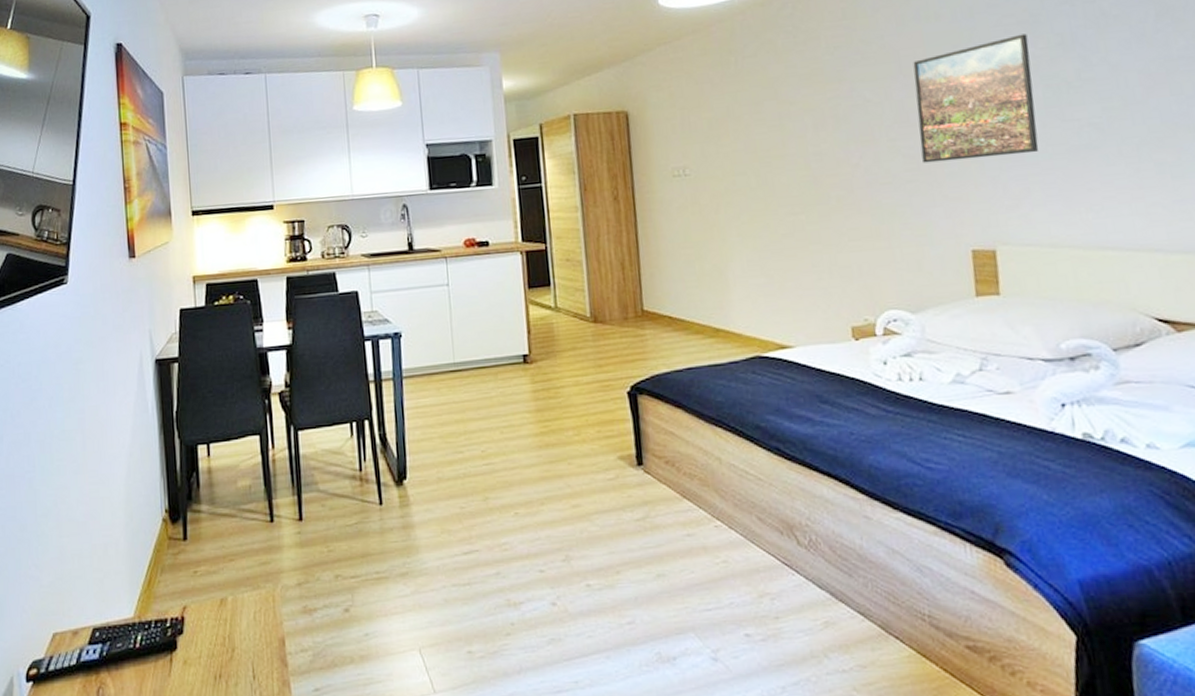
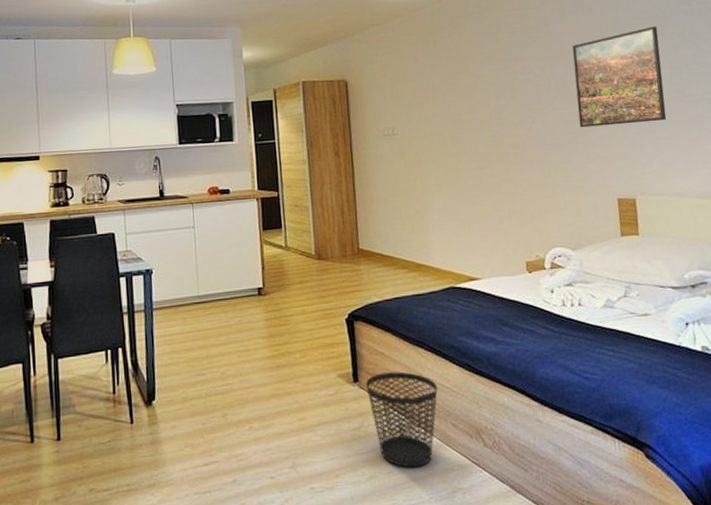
wastebasket: none [651,454,740,567] -> present [365,371,438,468]

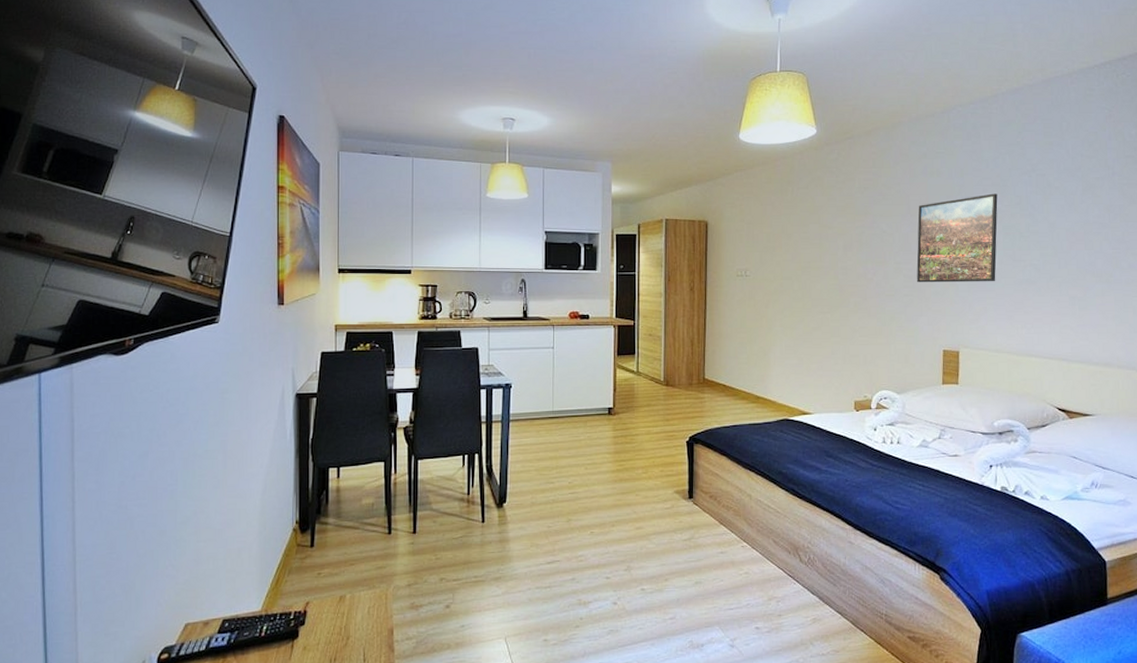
wastebasket: present [365,371,438,468] -> none [699,491,763,577]

